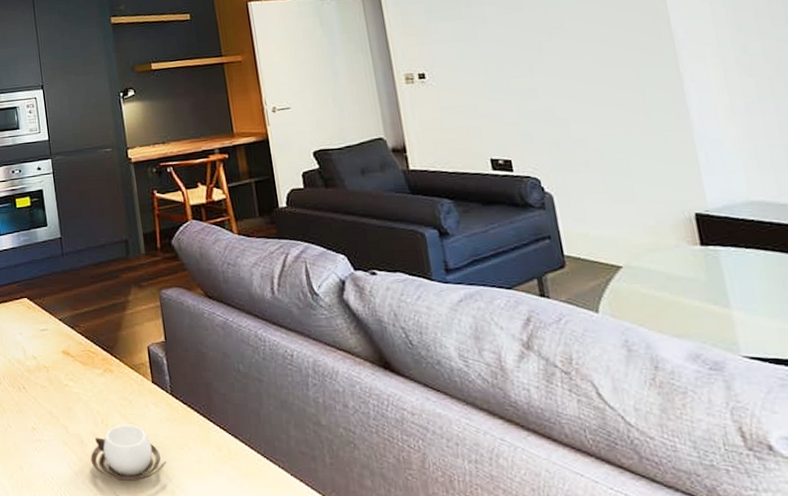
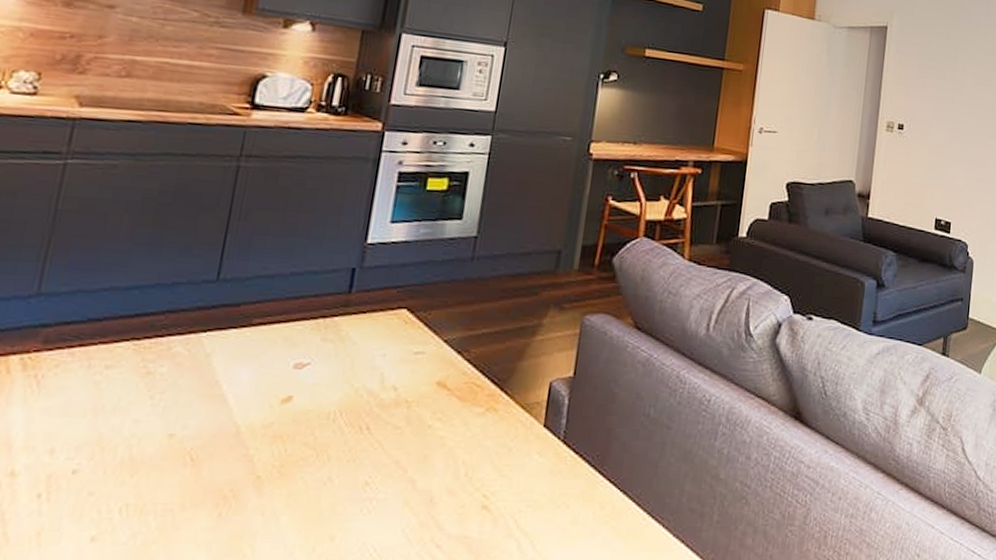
cup: present [90,425,167,481] -> none [435,478,536,549]

